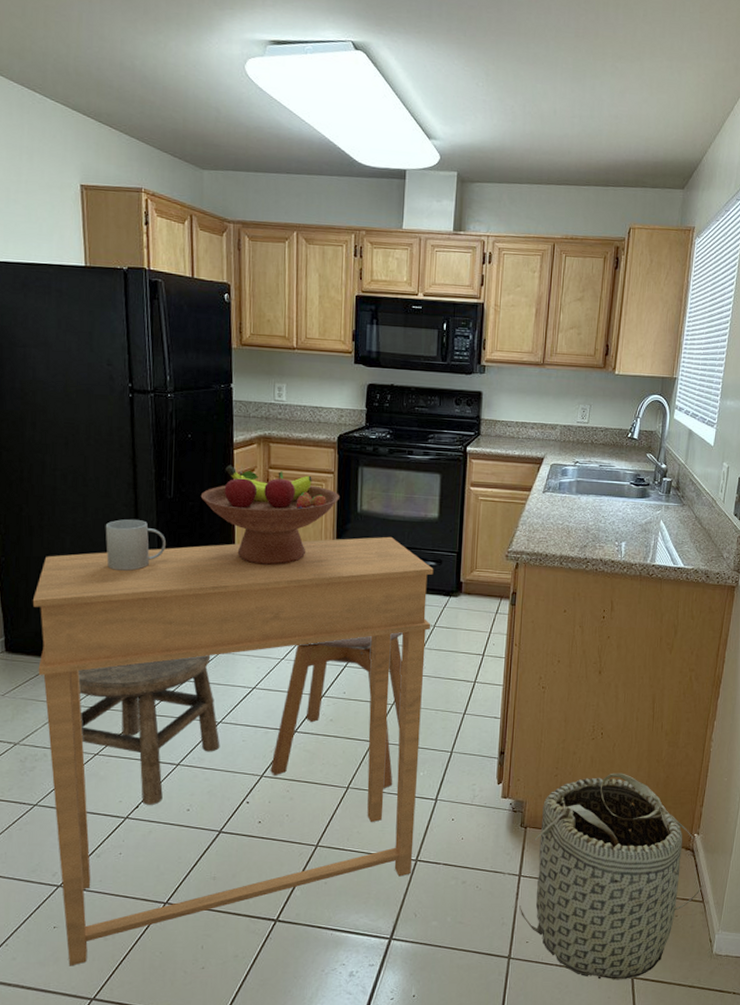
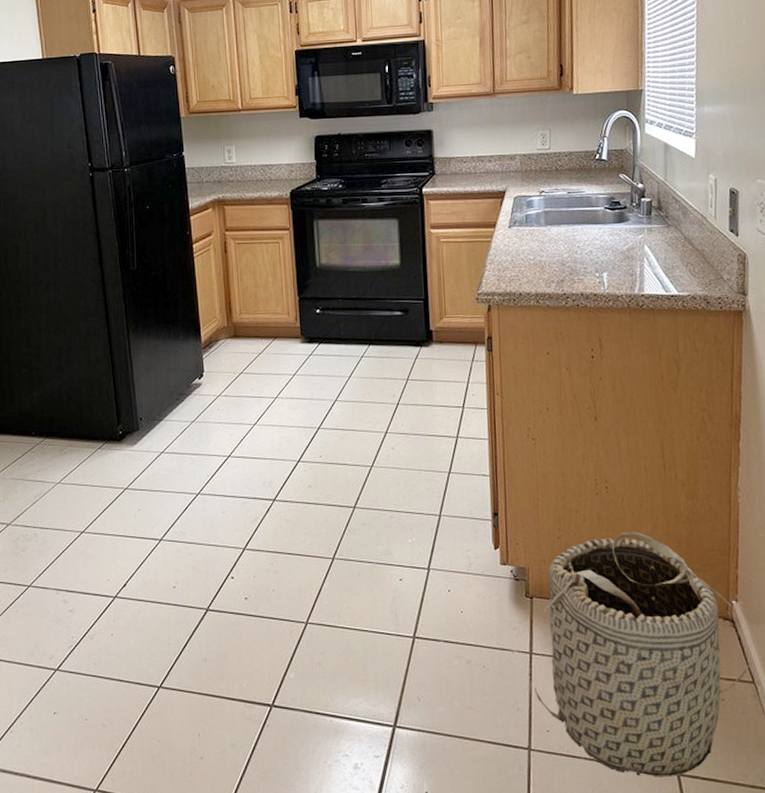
side table: present [33,536,434,966] -> none [16,288,410,755]
stool: present [78,655,220,805] -> none [61,425,201,583]
mug: present [105,519,167,571] -> none [76,294,134,346]
fruit bowl: present [200,465,339,565] -> none [162,231,297,329]
stool: present [270,632,403,788] -> none [252,388,383,558]

